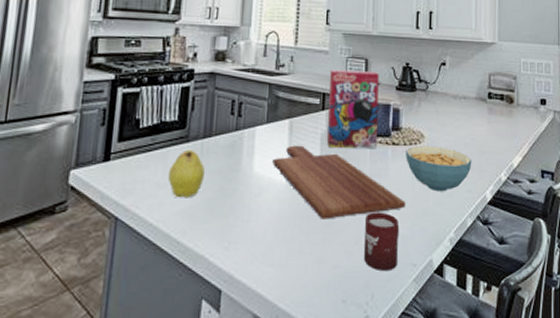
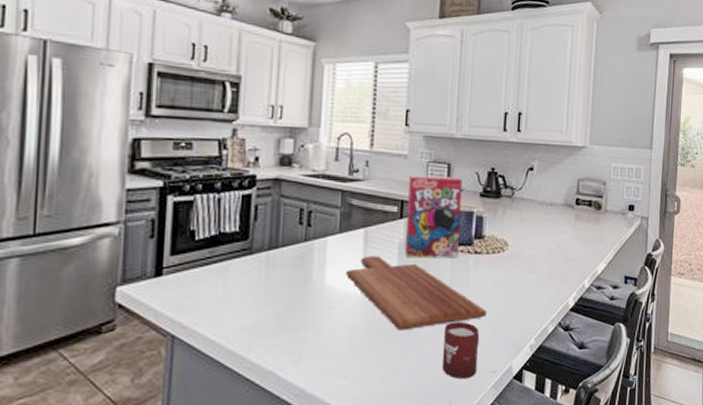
fruit: present [167,149,205,198] -> none [229,262,271,313]
cereal bowl: present [406,146,472,192] -> none [488,254,556,300]

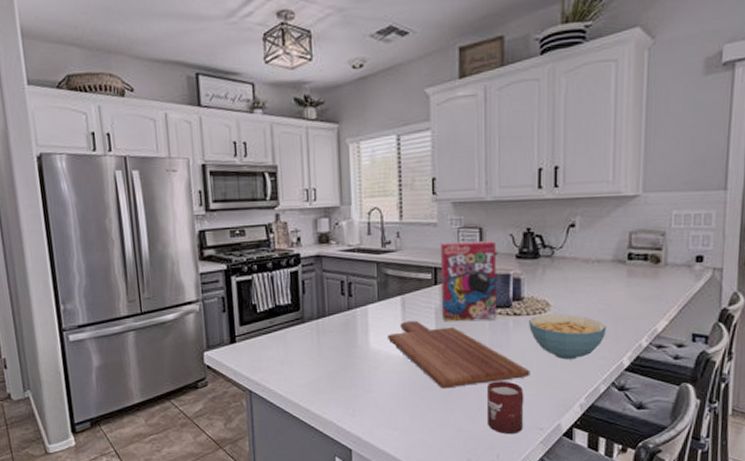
cereal bowl: none [488,254,556,300] -> present [529,314,607,360]

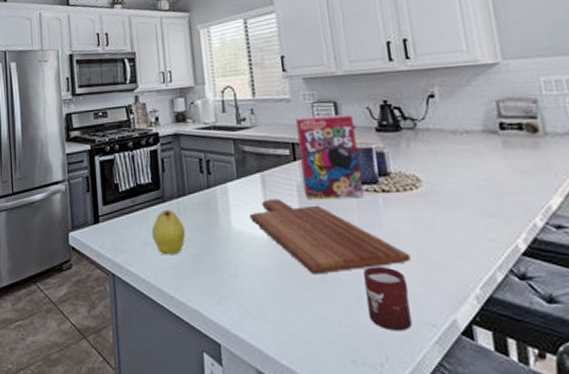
fruit: none [289,329,323,373] -> present [151,209,186,255]
cereal bowl: present [529,314,607,360] -> none [400,190,491,242]

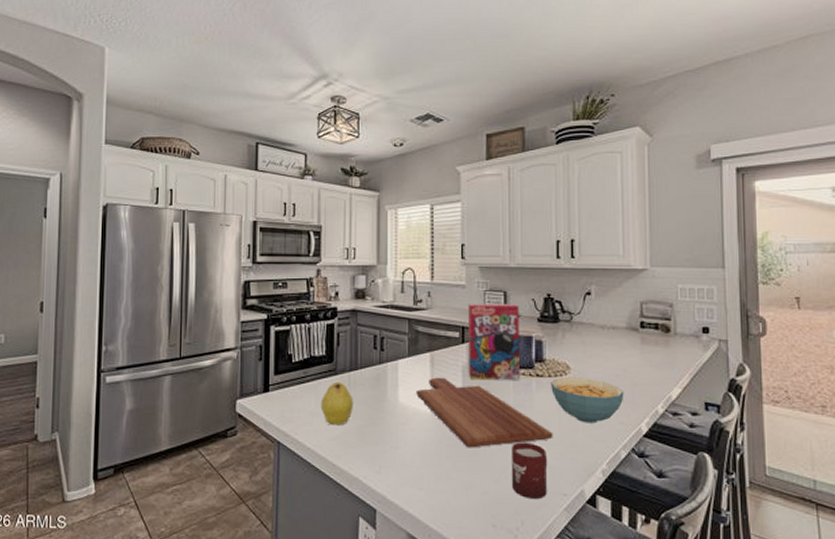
cereal bowl: none [400,190,491,242] -> present [551,377,624,424]

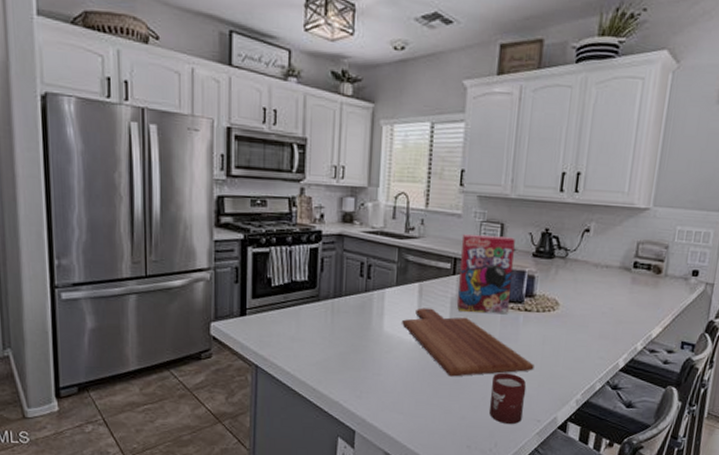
fruit: present [320,381,353,426] -> none [301,308,336,352]
cereal bowl: present [551,377,624,424] -> none [537,313,608,358]

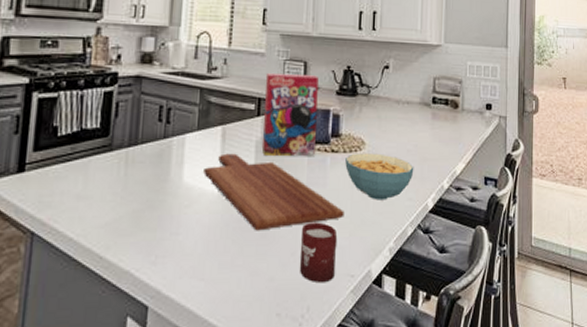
cereal bowl: none [537,313,608,358] -> present [345,153,414,200]

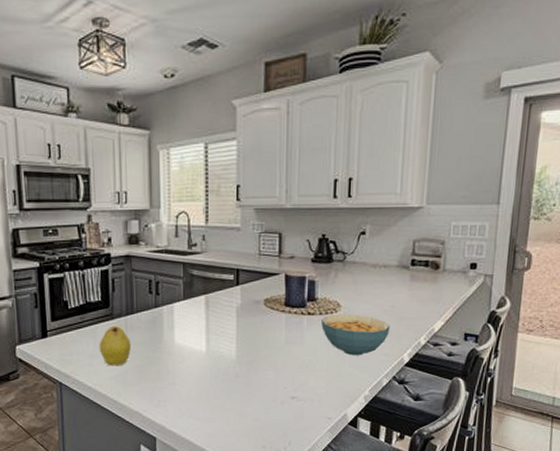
fruit: none [89,159,130,211] -> present [99,325,131,366]
cutting board: present [204,153,344,231] -> none [192,318,321,382]
cereal box: present [261,73,319,157] -> none [242,245,294,320]
cup: present [300,222,338,283] -> none [282,374,315,424]

